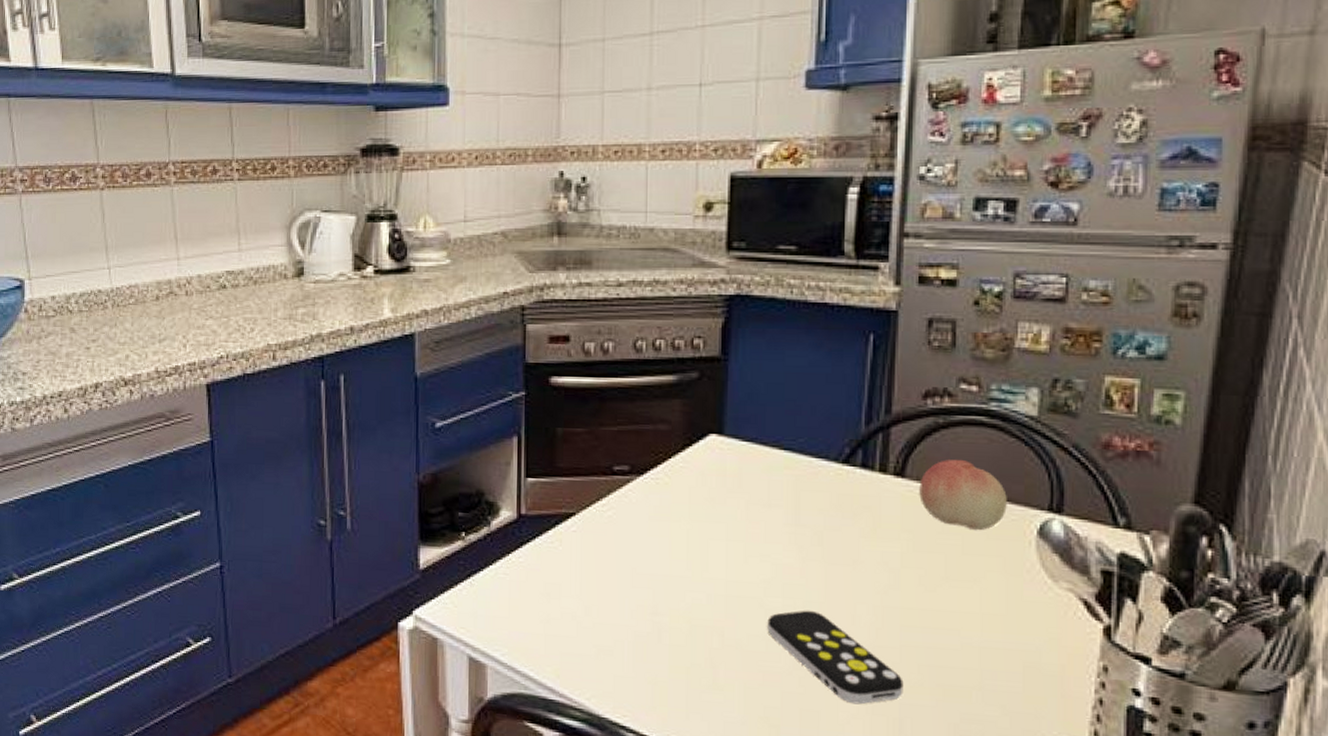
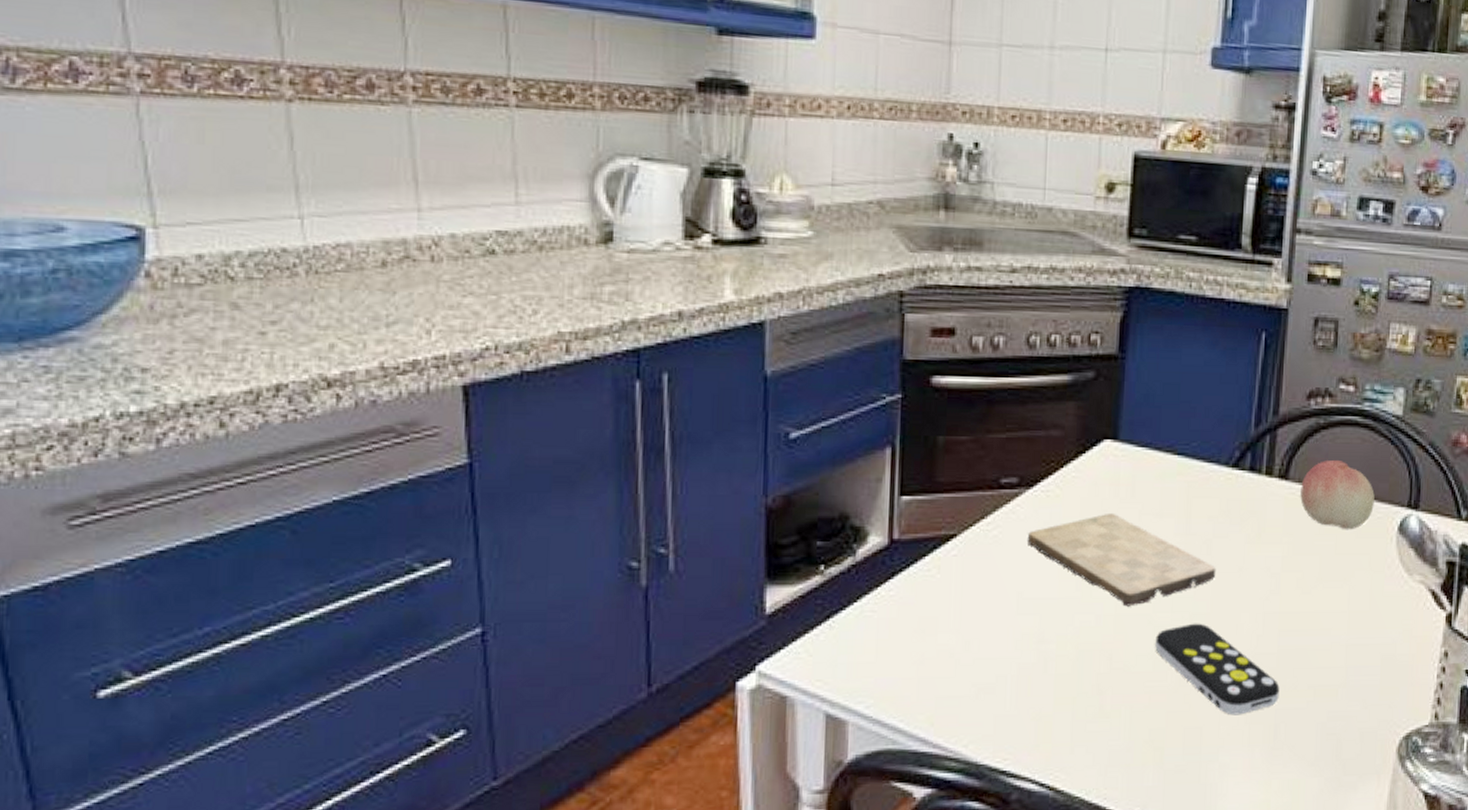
cutting board: none [640,501,829,589] -> present [1028,512,1217,607]

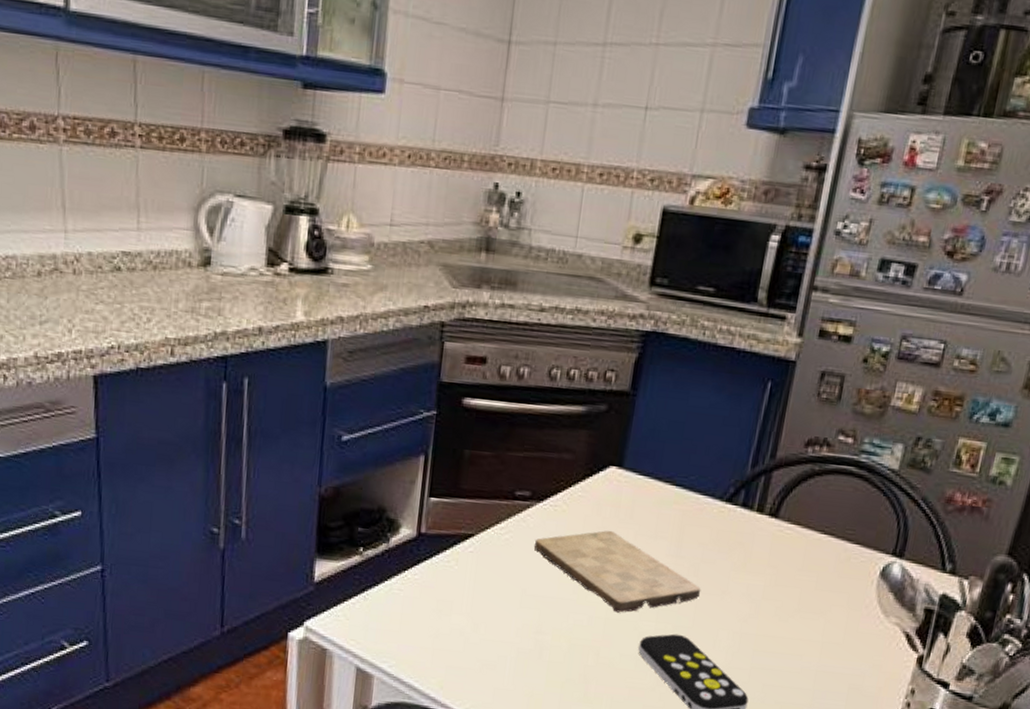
fruit: present [1300,460,1375,530] -> none [787,504,861,570]

